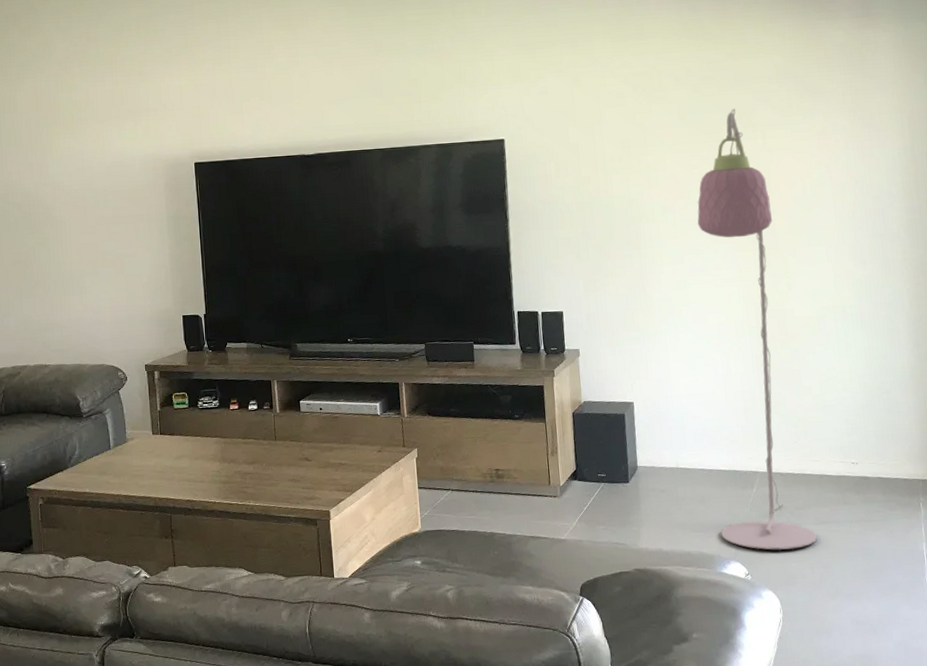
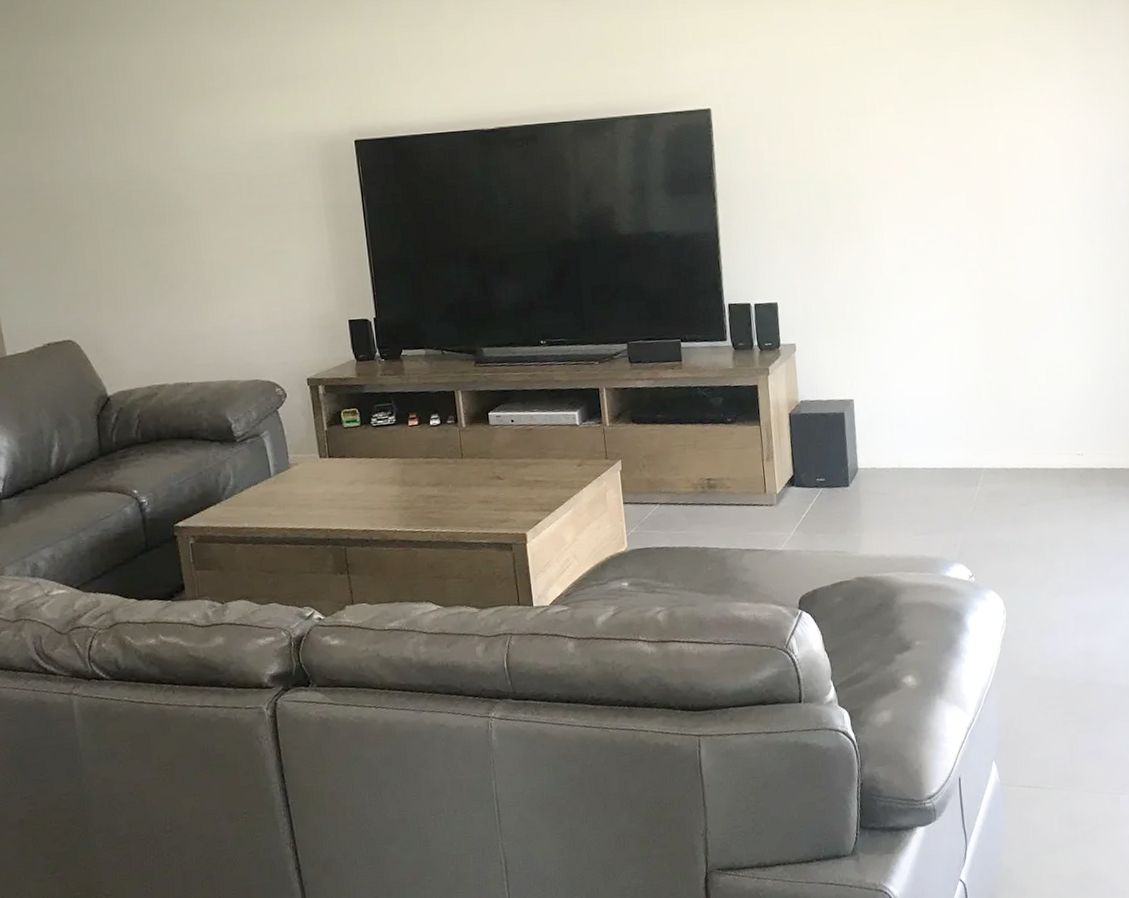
floor lamp: present [697,108,818,551] -> none [920,72,1042,550]

